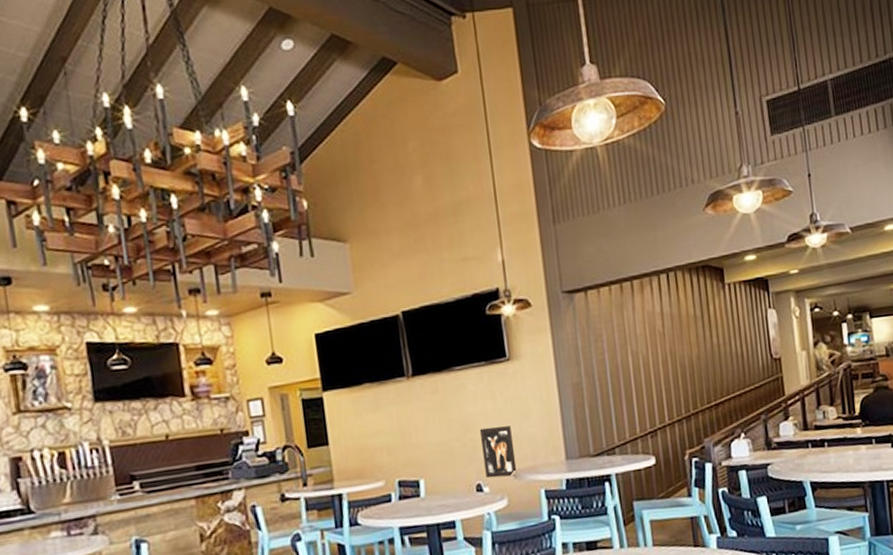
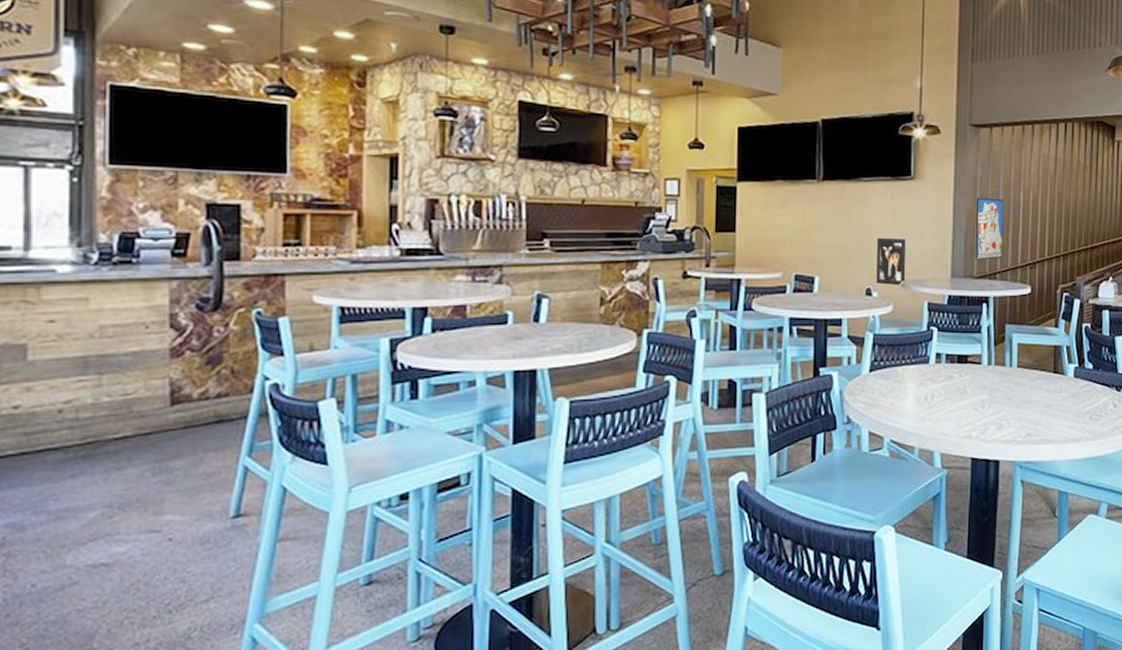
wall art: none [580,367,618,437] -> present [975,197,1004,260]

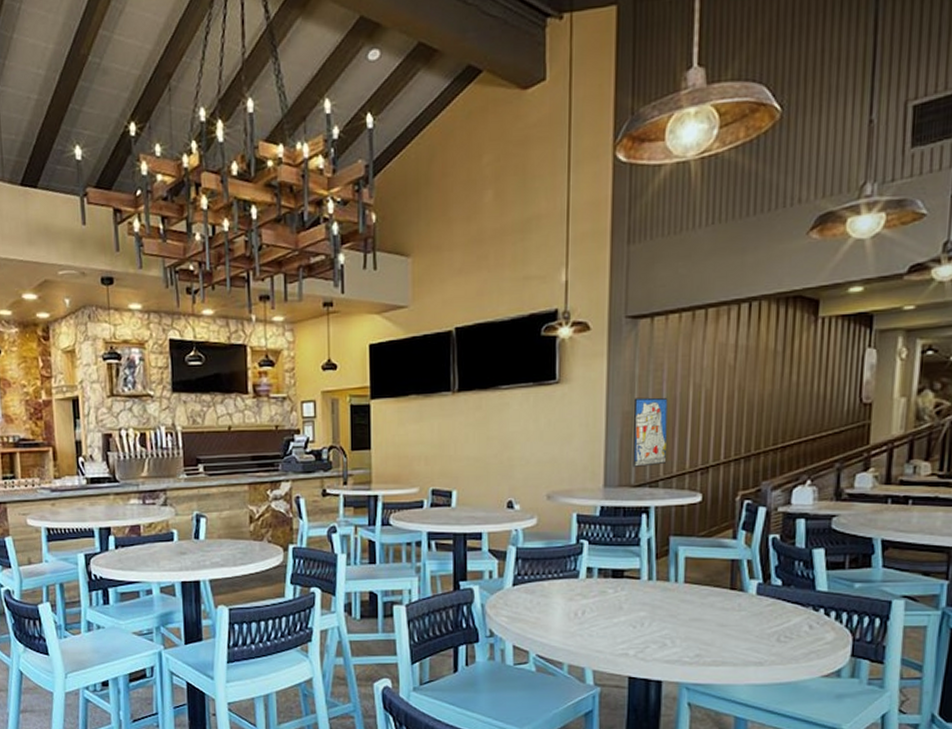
wall art: present [876,237,906,286] -> none [518,447,551,498]

